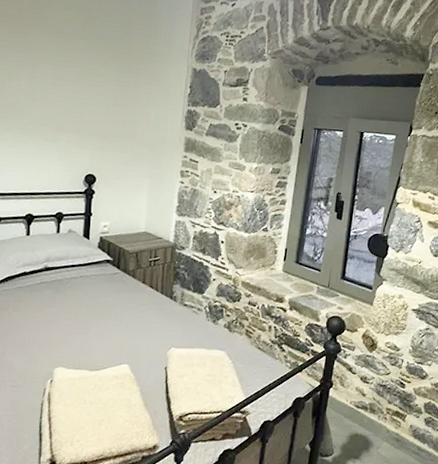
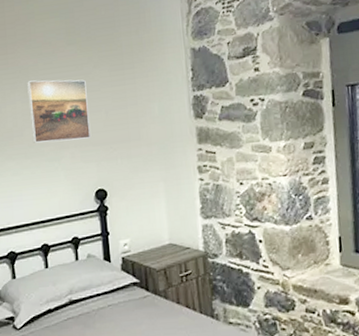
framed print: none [32,63,93,127] -> present [27,79,92,143]

